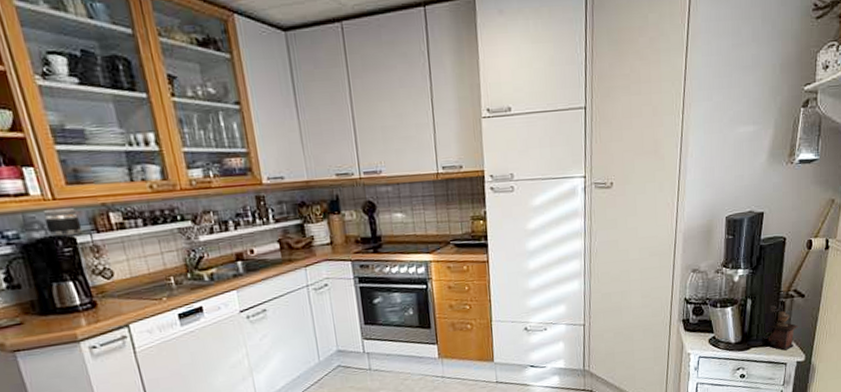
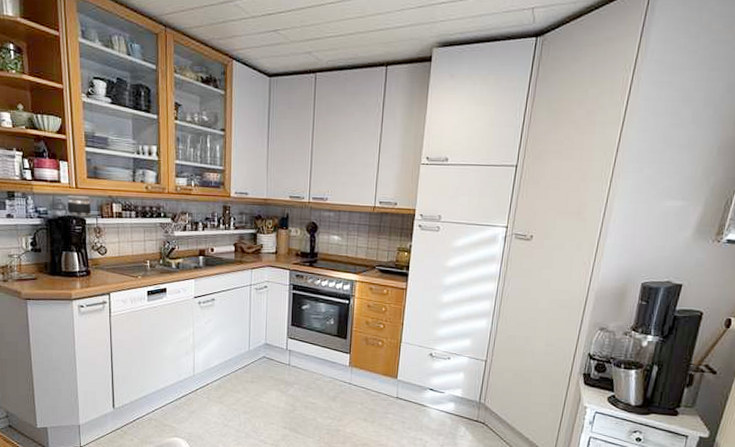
coffee grinder: present [761,304,798,351] -> none [662,376,705,423]

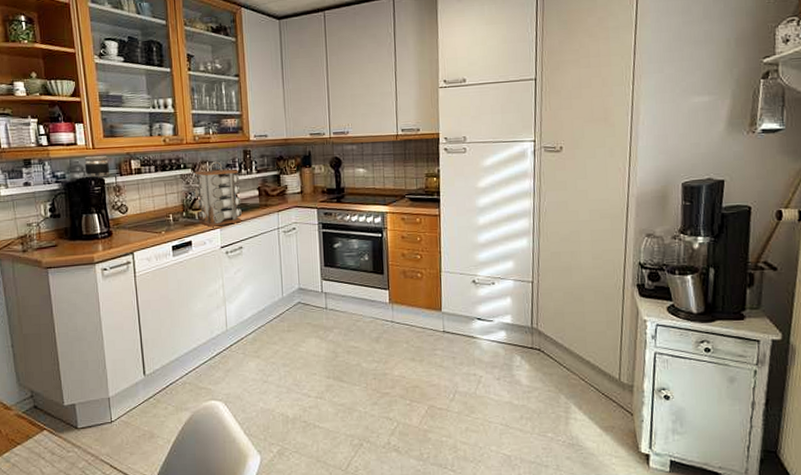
spice rack: none [172,213,218,277] -> present [194,161,242,227]

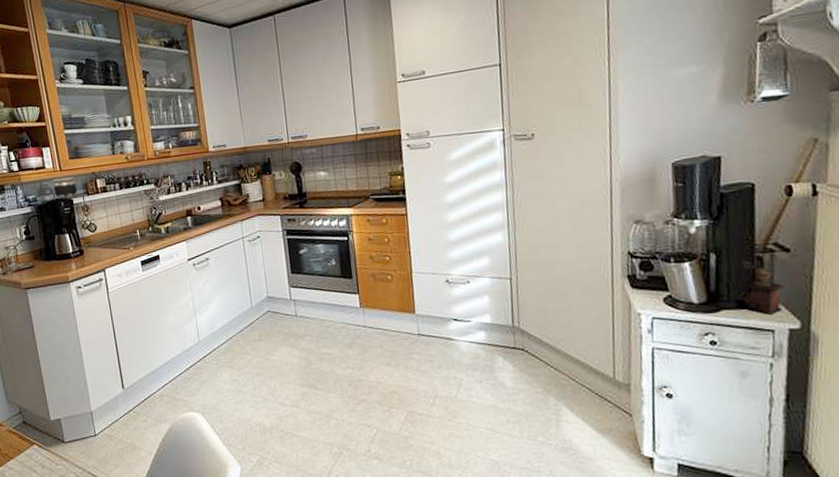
spice rack: present [194,161,242,227] -> none [157,174,207,240]
coffee grinder: none [727,276,771,326] -> present [734,260,785,315]

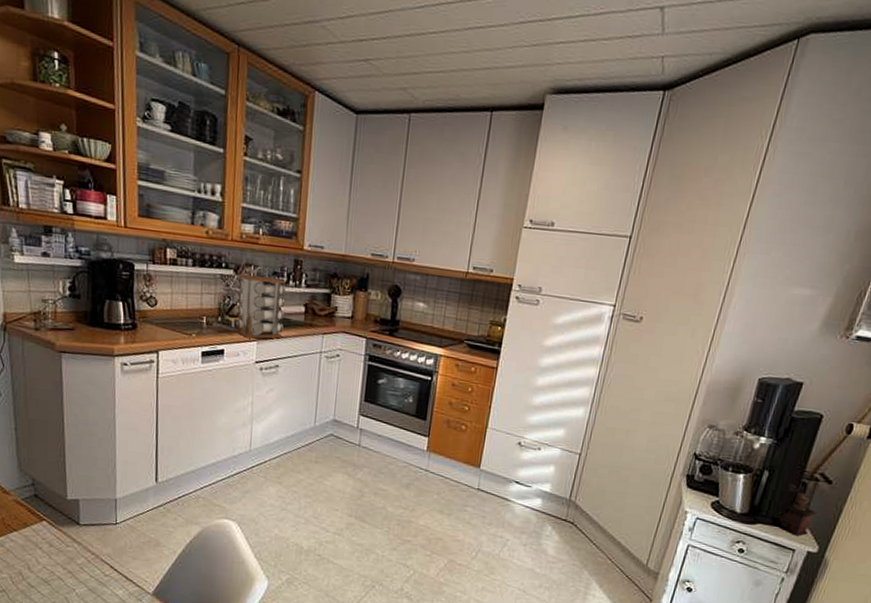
jar: present [53,177,78,200] -> none [113,235,142,263]
spice rack: none [157,174,207,240] -> present [233,266,287,340]

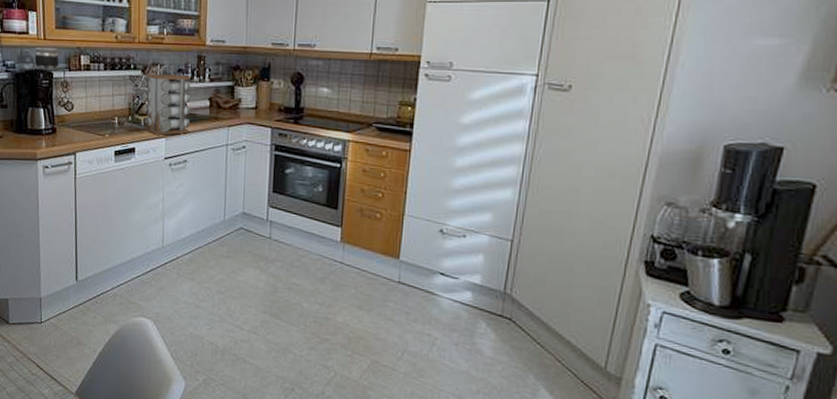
jar: none [113,235,142,263] -> present [34,48,59,71]
coffee grinder: present [769,484,817,536] -> none [760,269,825,334]

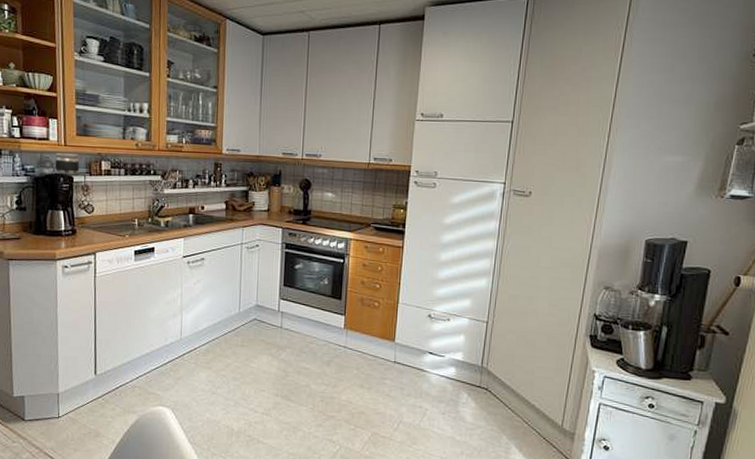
spice rack: present [142,64,191,136] -> none [162,171,209,236]

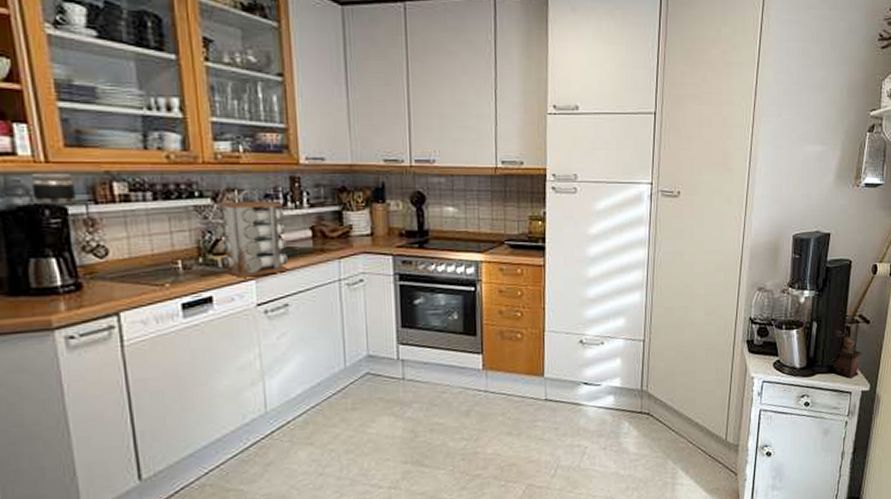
spice rack: none [162,171,209,236] -> present [215,189,288,278]
coffee grinder: none [675,337,719,388] -> present [826,329,863,379]

